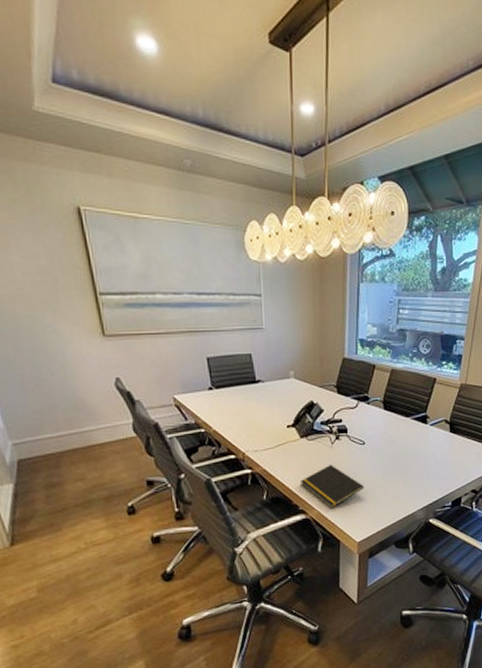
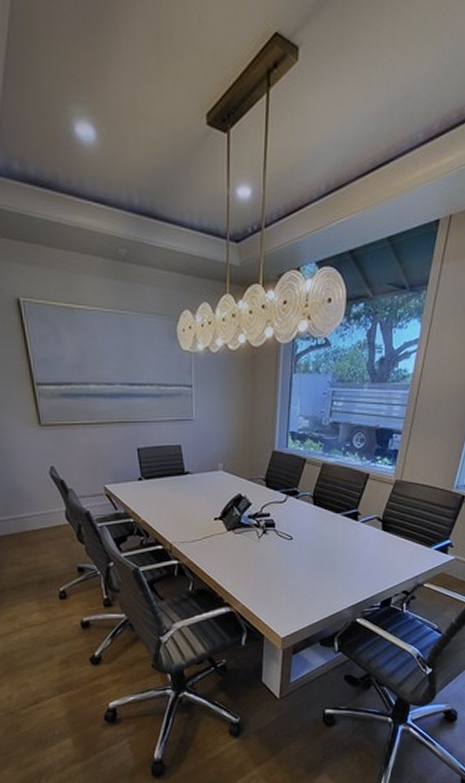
notepad: present [301,465,365,508] -> none [226,559,291,603]

